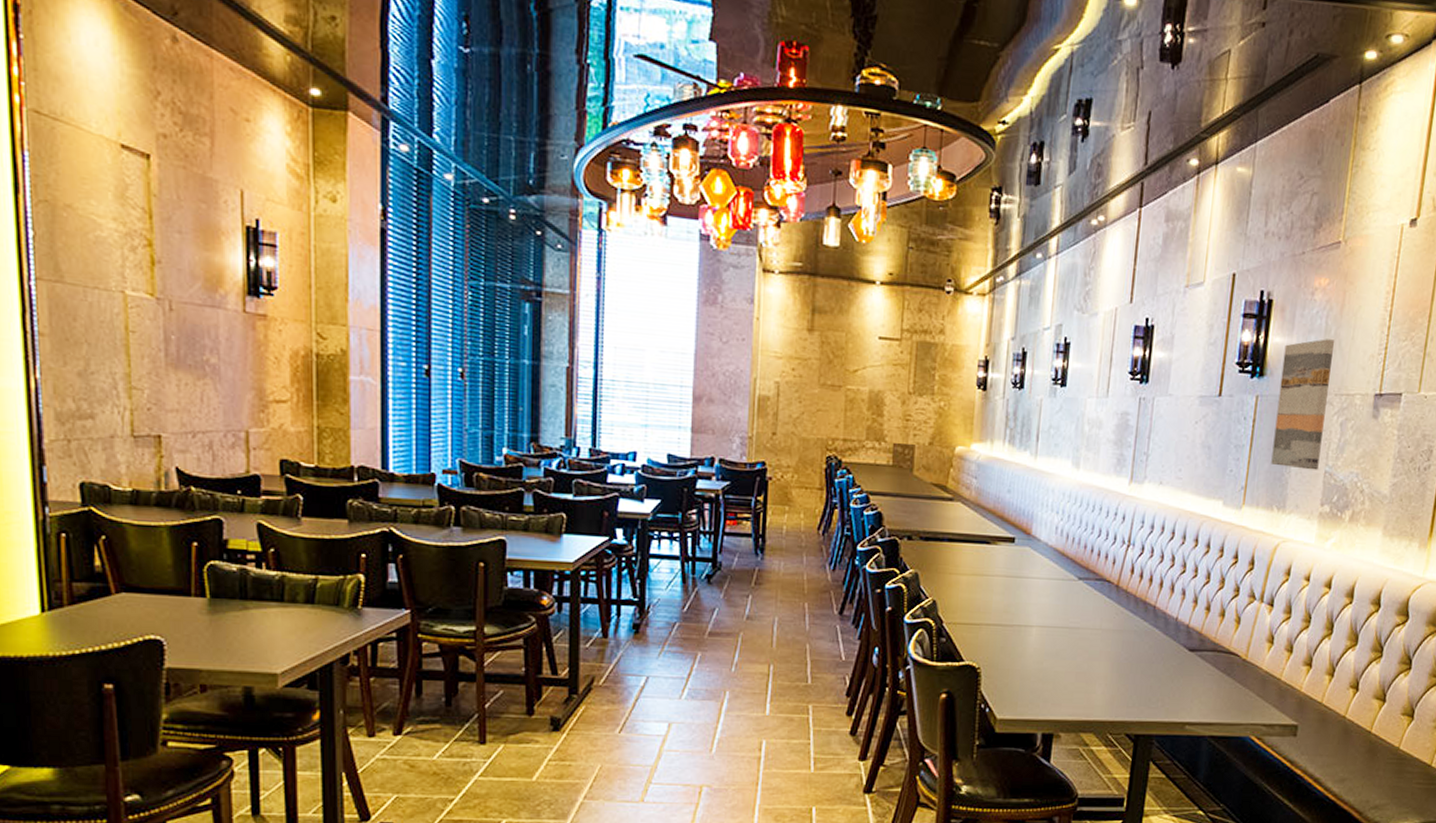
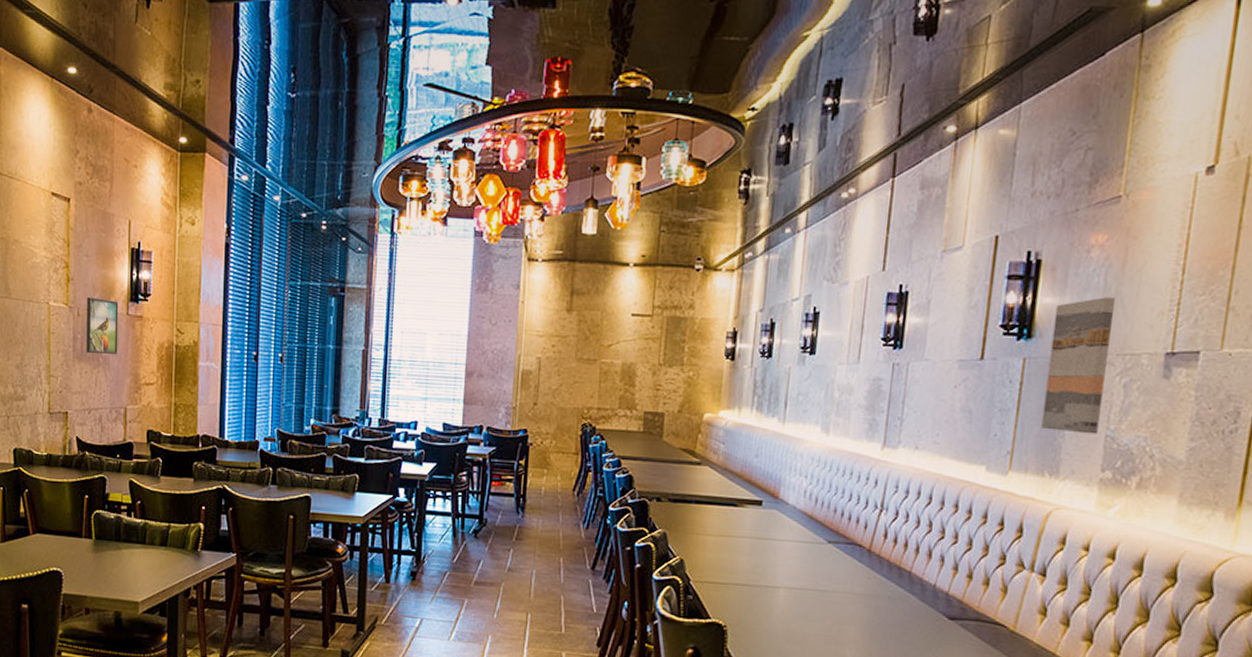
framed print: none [183,286,233,362] -> present [86,297,119,354]

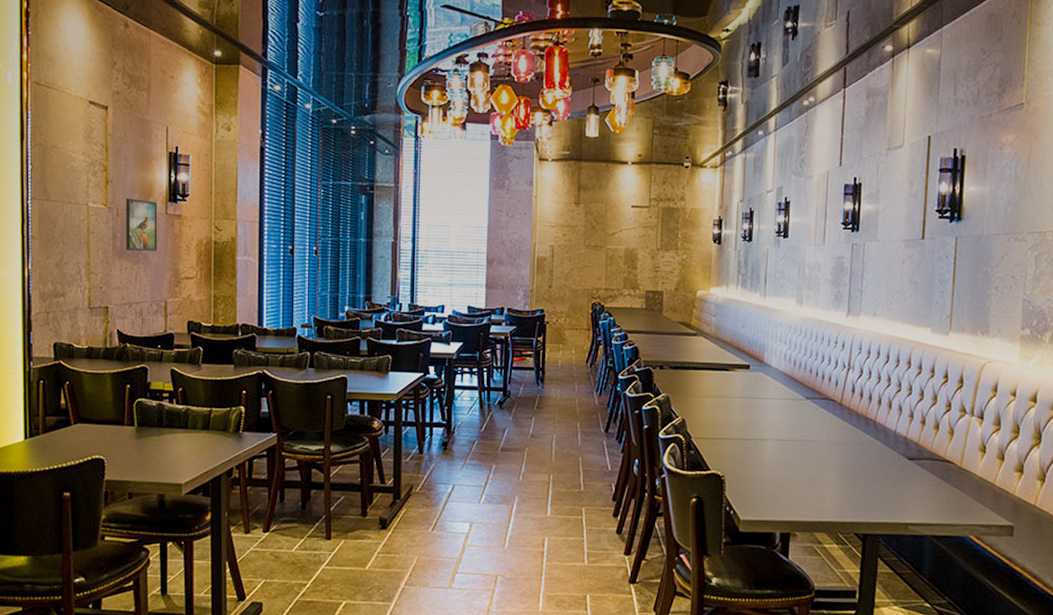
wall art: present [1041,297,1115,434] -> none [973,186,1024,299]

